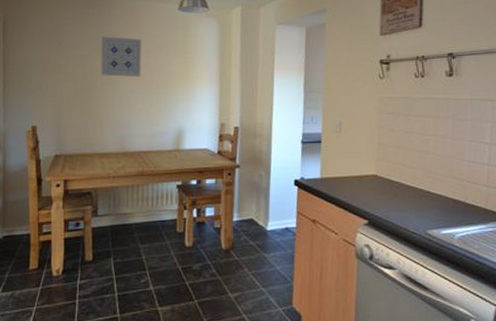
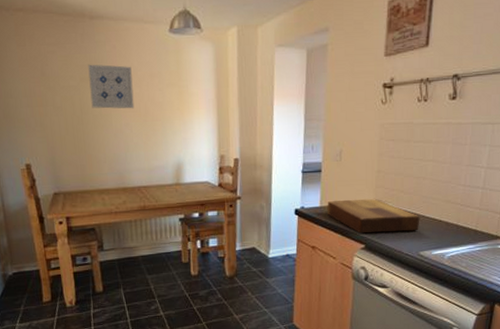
cutting board: none [327,171,426,208] -> present [327,199,420,234]

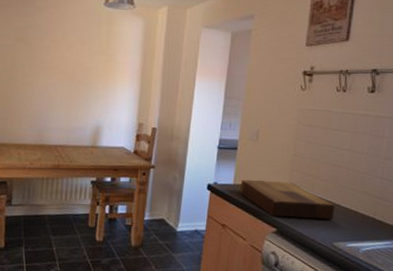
wall art: present [88,64,134,109] -> none [22,26,65,71]

